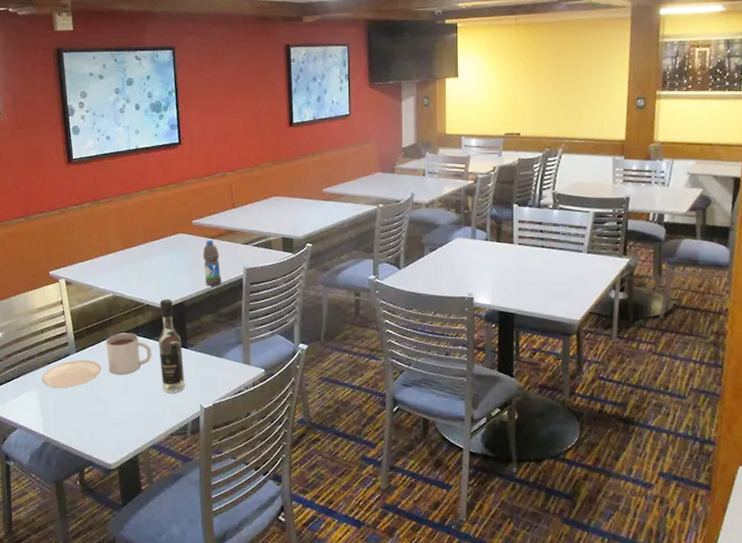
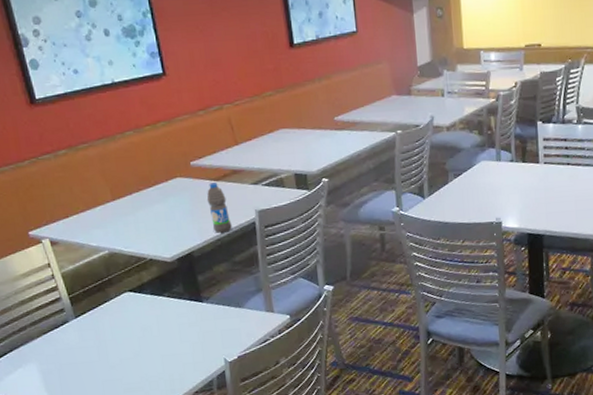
plate: present [41,359,102,388] -> none [39,324,108,359]
mug: present [106,333,152,374] -> none [108,291,164,337]
bottle: present [158,299,185,393] -> none [164,251,205,350]

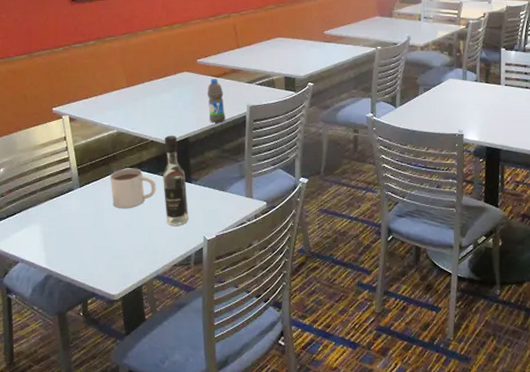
mug: none [108,291,164,337] -> present [110,168,156,208]
bottle: none [164,251,205,350] -> present [162,135,189,226]

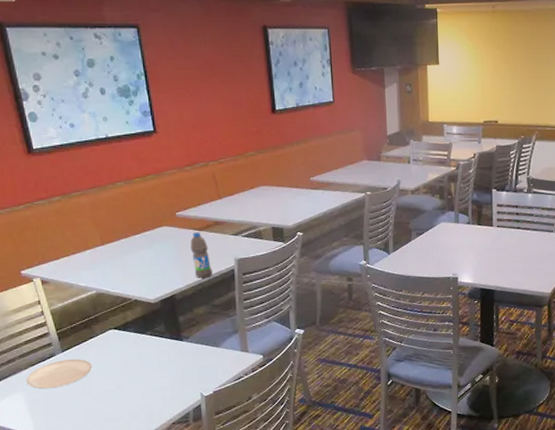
plate: none [44,194,106,223] -> present [26,358,93,389]
mug: present [110,168,156,208] -> none [94,329,146,371]
bottle: present [162,135,189,226] -> none [148,293,183,385]

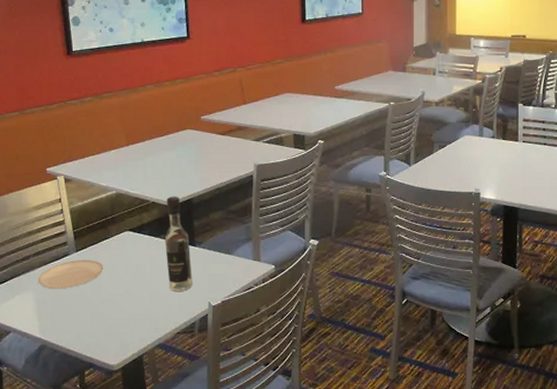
bottle: none [148,293,183,385] -> present [164,196,193,291]
water bottle: present [190,232,213,278] -> none [211,136,231,183]

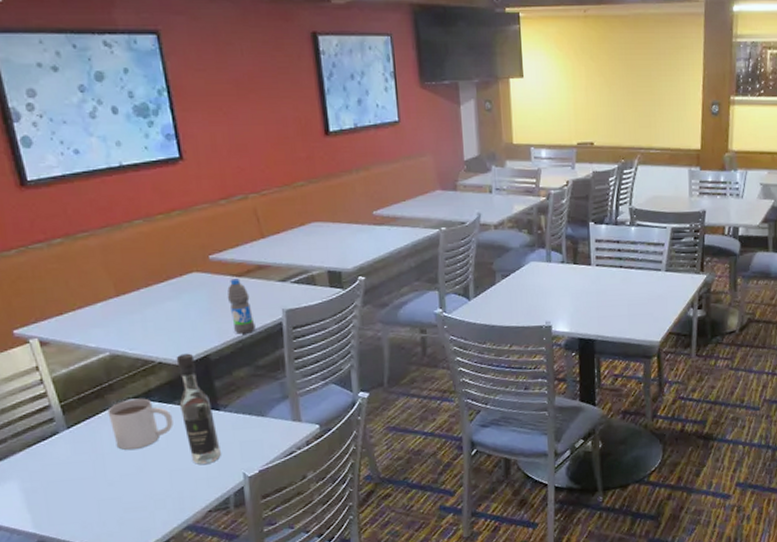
plate: present [38,259,104,290] -> none [21,436,107,475]
mug: none [108,231,158,273] -> present [107,398,173,450]
water bottle: none [211,136,231,183] -> present [227,278,256,334]

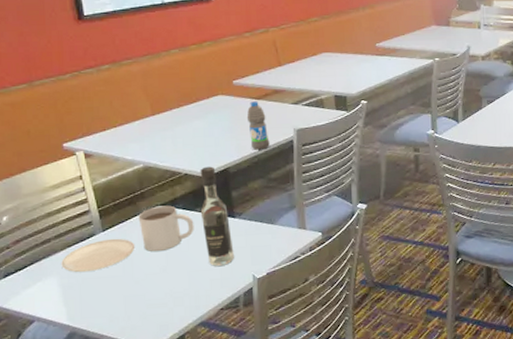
plate: none [21,436,107,475] -> present [61,238,135,273]

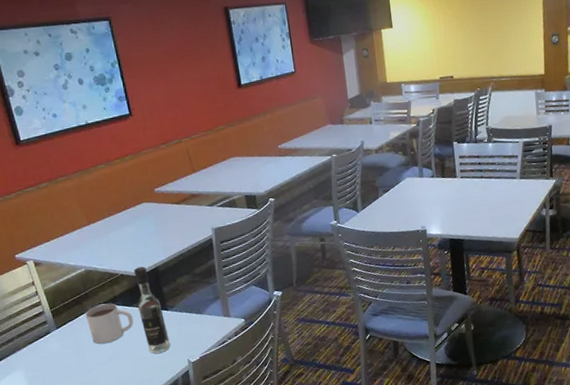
plate: present [61,238,135,273] -> none [25,334,86,366]
water bottle: present [246,101,270,150] -> none [169,205,192,250]

